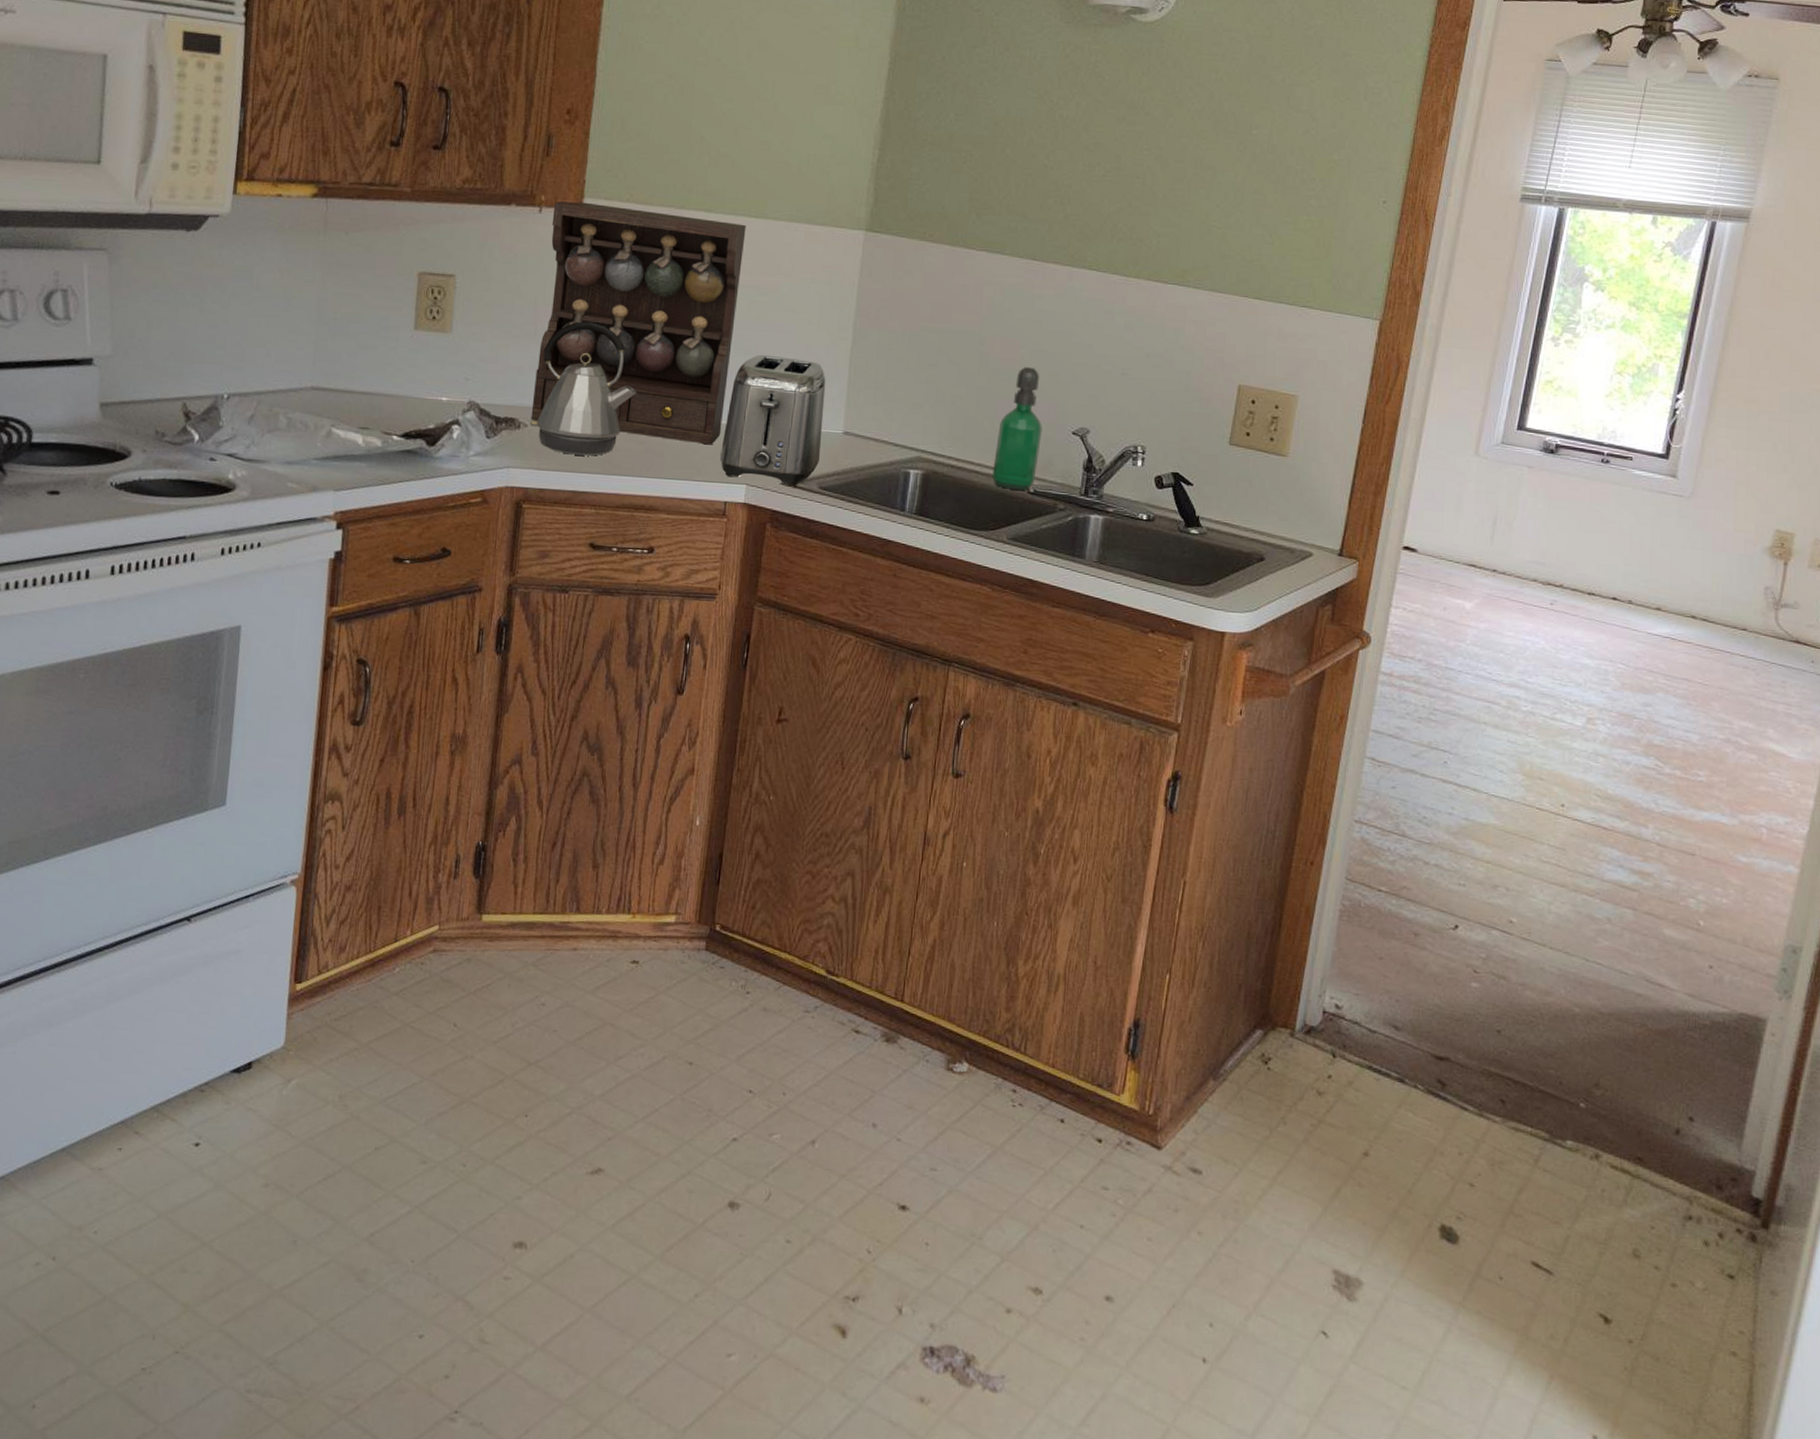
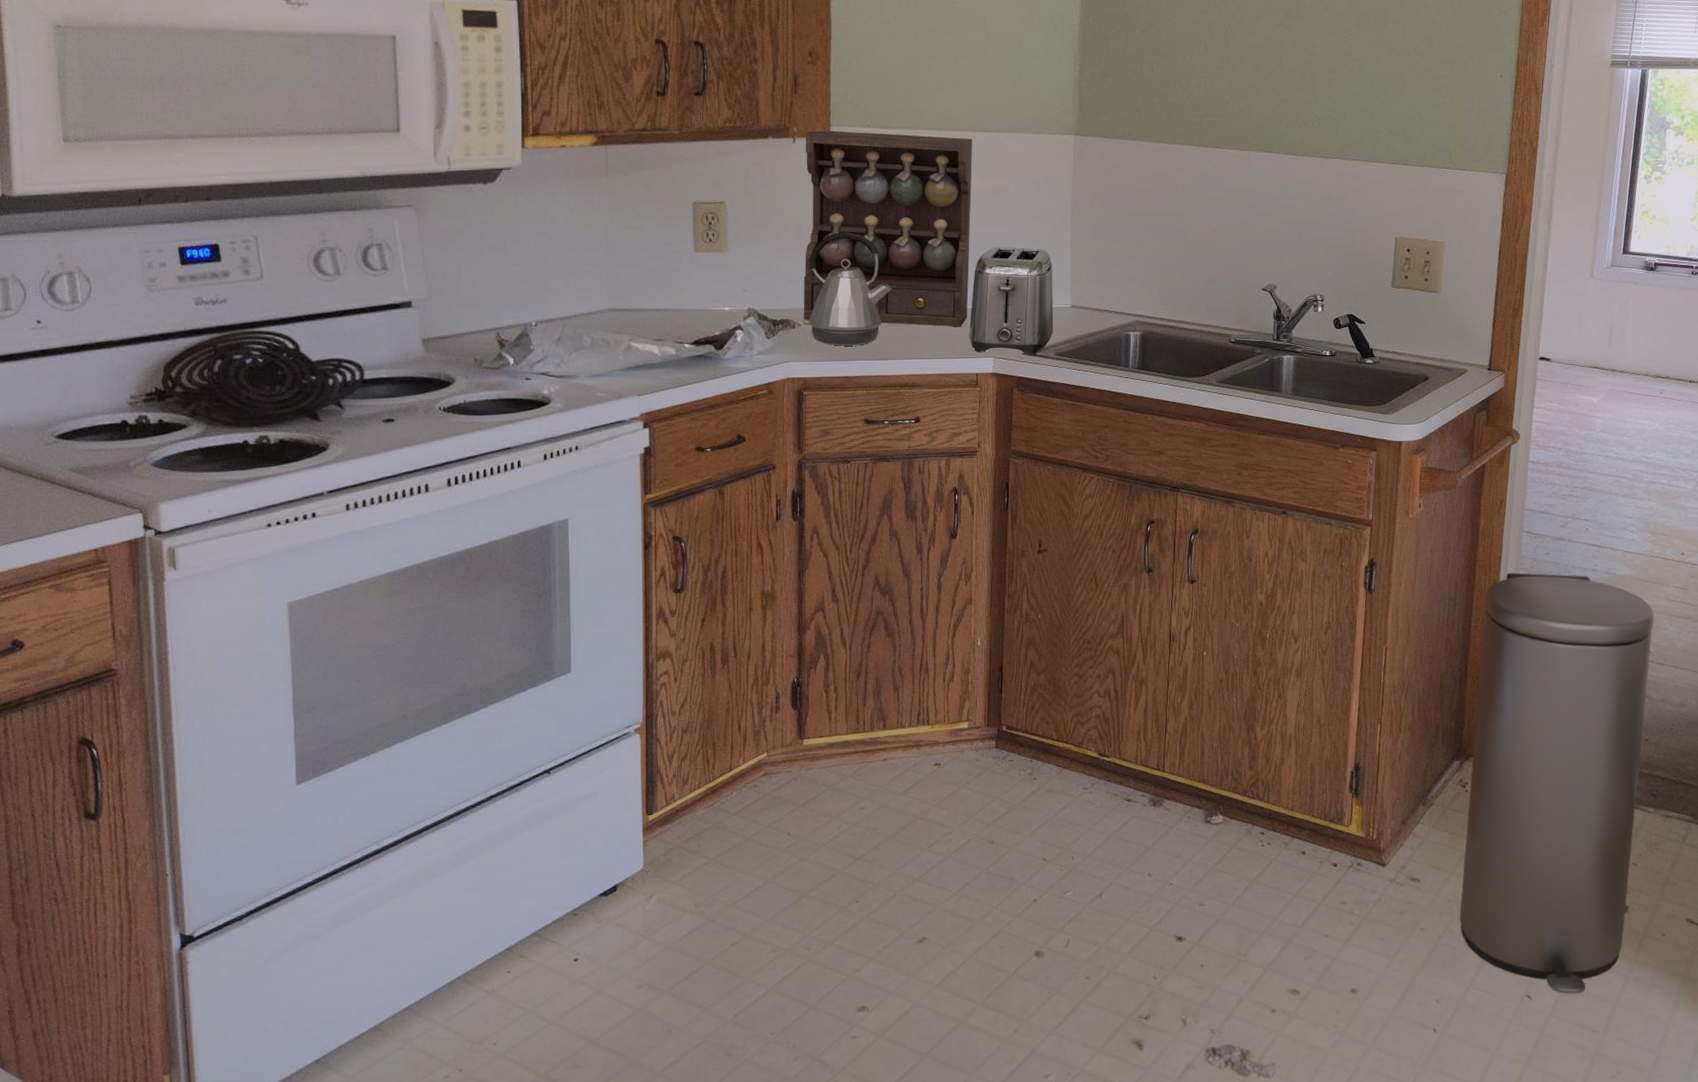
soap dispenser: present [992,366,1042,490] -> none [1199,237,1237,341]
pedal bin: none [1247,806,1521,1339] -> present [1460,573,1655,994]

